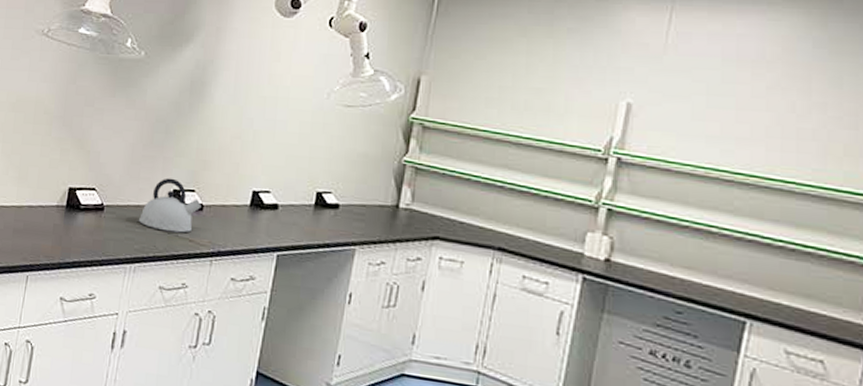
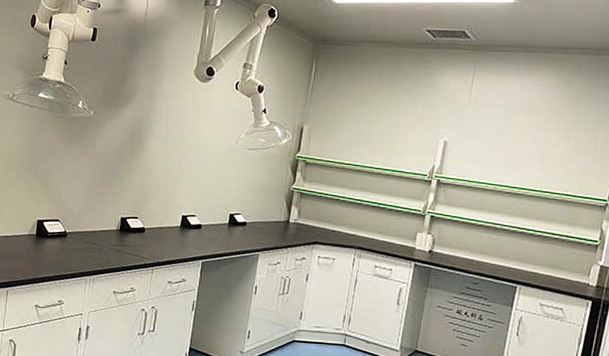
kettle: present [138,178,201,233] -> none [94,209,143,250]

